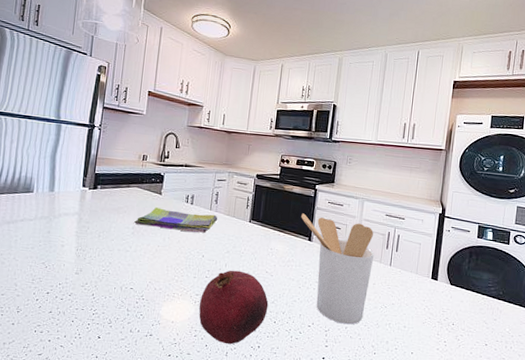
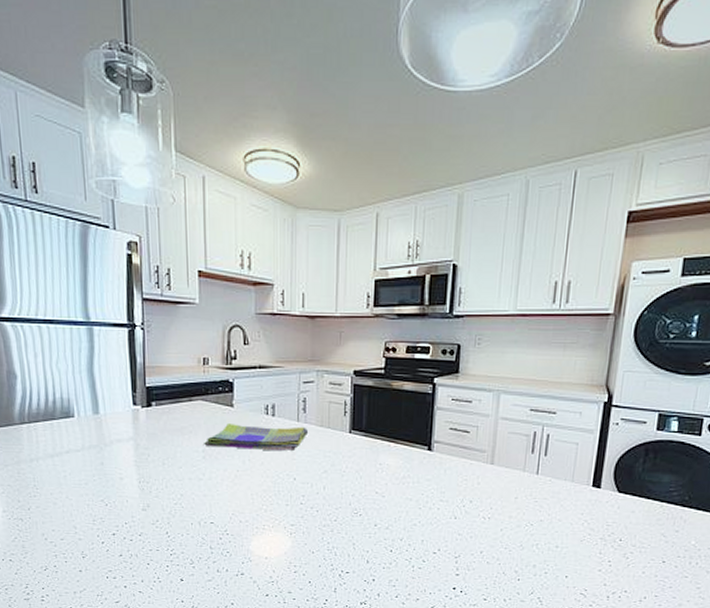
fruit: present [199,270,269,345] -> none [296,493,382,580]
utensil holder: present [301,213,375,325] -> none [416,416,516,548]

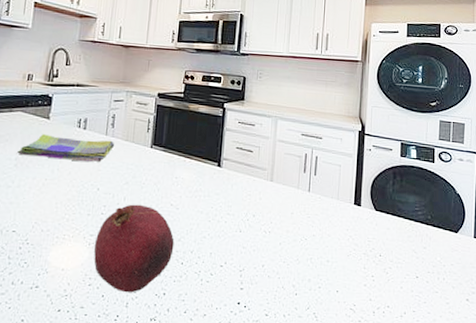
fruit: none [296,493,382,580] -> present [93,204,175,293]

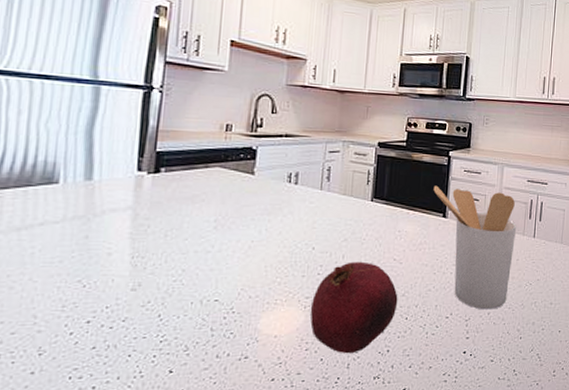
dish towel: present [17,134,114,162] -> none [217,192,330,219]
utensil holder: none [209,135,291,262] -> present [433,185,517,310]

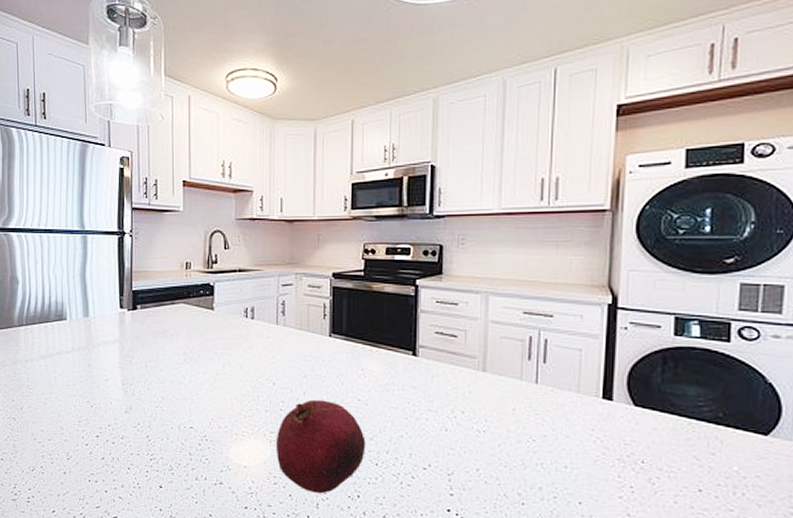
utensil holder: present [433,185,517,310] -> none [399,319,511,466]

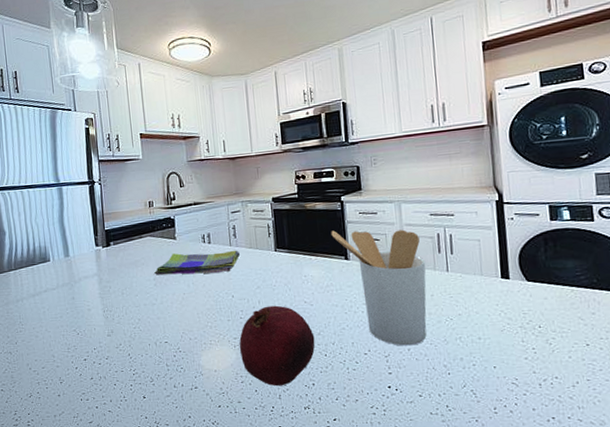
dish towel: none [185,326,287,354] -> present [154,250,240,275]
utensil holder: none [399,319,511,466] -> present [331,230,427,346]

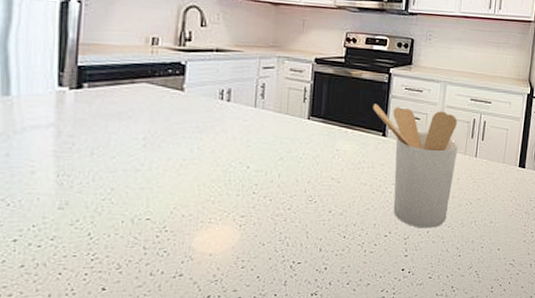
dish towel: present [154,250,240,275] -> none [145,109,265,137]
fruit: present [239,305,315,387] -> none [245,180,336,272]

